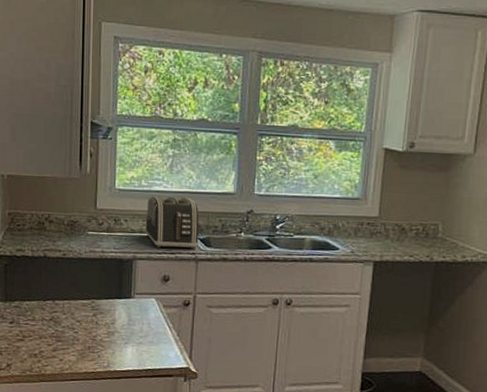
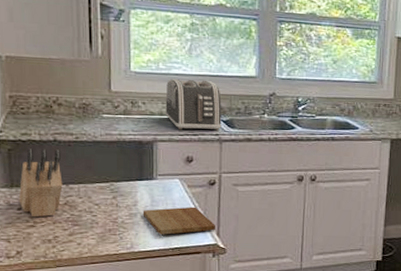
knife block: none [11,264,50,332] -> present [18,148,63,218]
cutting board: none [119,327,188,355] -> present [142,207,215,235]

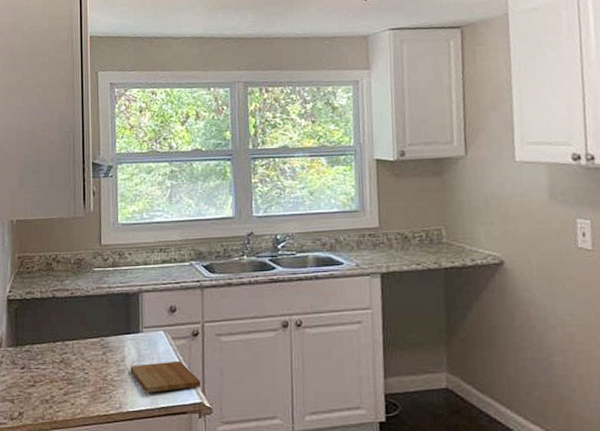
knife block: present [18,148,63,218] -> none [22,306,60,377]
toaster: present [165,78,222,131] -> none [149,225,202,279]

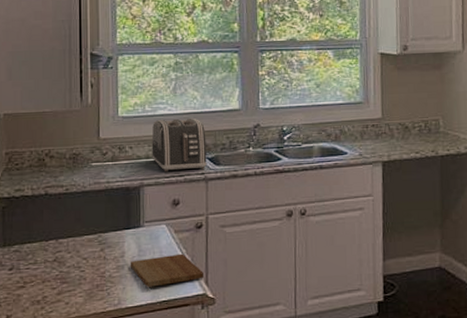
toaster: none [149,225,202,279] -> present [151,118,207,172]

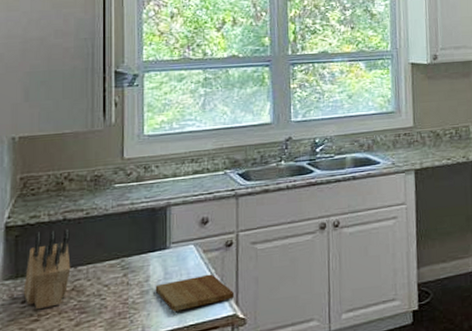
knife block: none [10,203,53,277] -> present [23,229,71,310]
toaster: present [151,118,207,172] -> none [179,133,237,191]

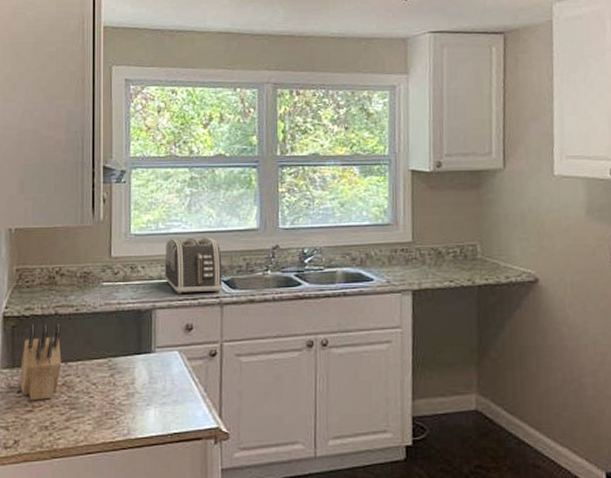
cutting board: present [155,274,234,312] -> none [140,383,217,418]
toaster: none [179,133,237,191] -> present [164,237,222,295]

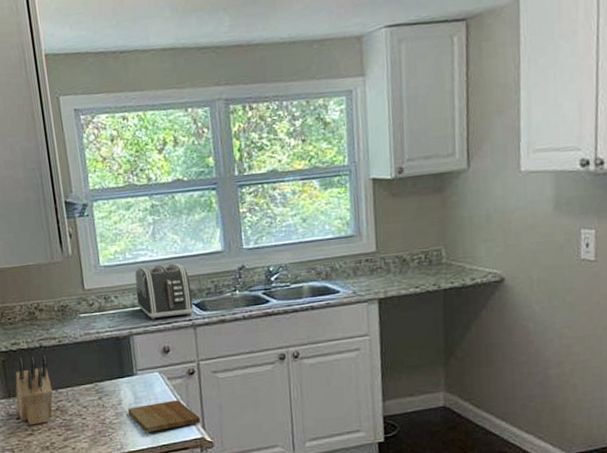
cutting board: none [140,383,217,418] -> present [127,400,200,433]

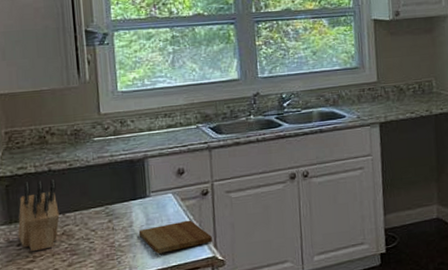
toaster: present [135,263,194,320] -> none [153,89,210,143]

